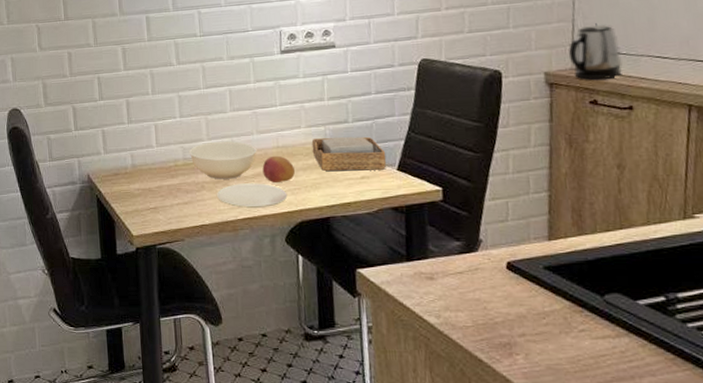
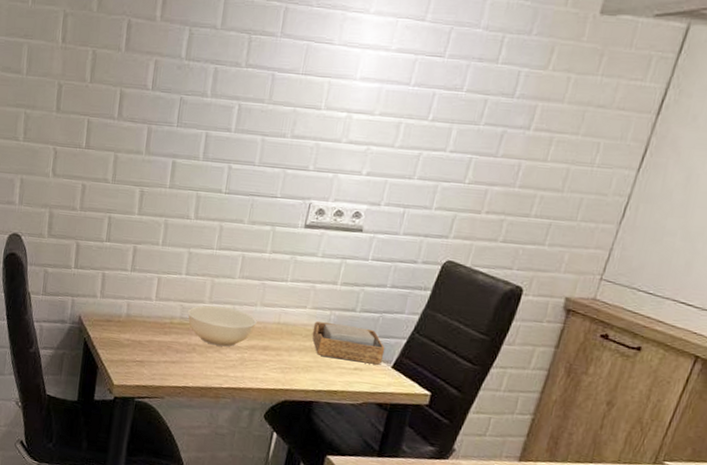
plate: present [217,183,288,209] -> none [206,352,277,381]
fruit: present [262,155,295,182] -> none [257,331,290,359]
kettle: present [568,25,621,80] -> none [594,258,648,316]

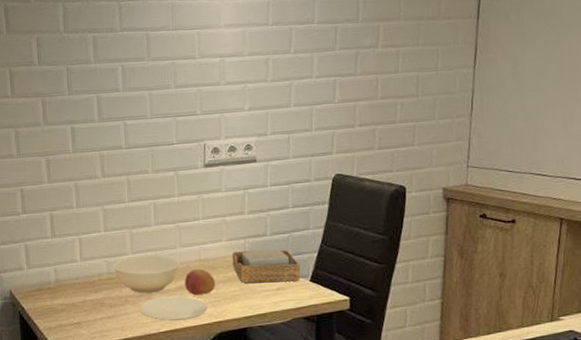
plate: none [206,352,277,381] -> present [140,296,208,321]
fruit: none [257,331,290,359] -> present [184,268,215,295]

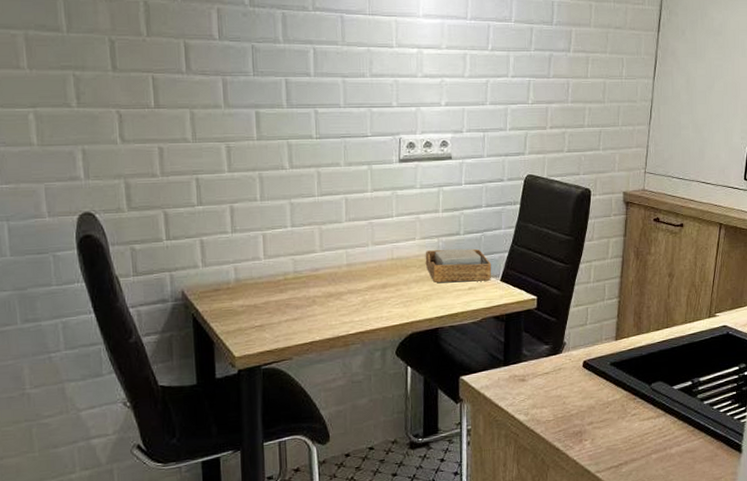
bowl: present [114,255,180,293] -> none [301,253,372,293]
plate: present [140,296,208,321] -> none [329,296,400,323]
fruit: present [184,268,215,295] -> none [376,267,408,295]

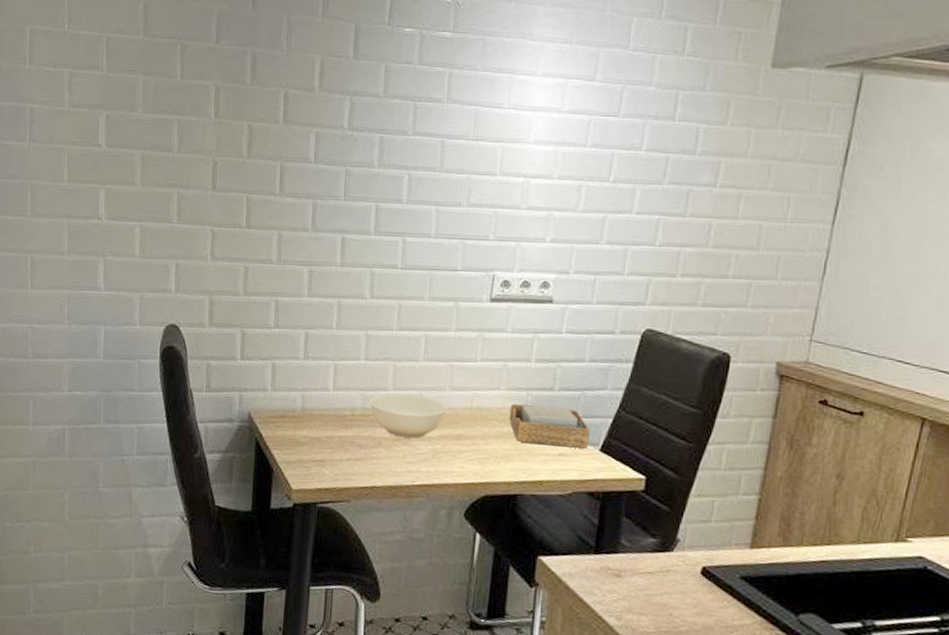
bowl: none [301,253,372,293] -> present [370,393,447,438]

